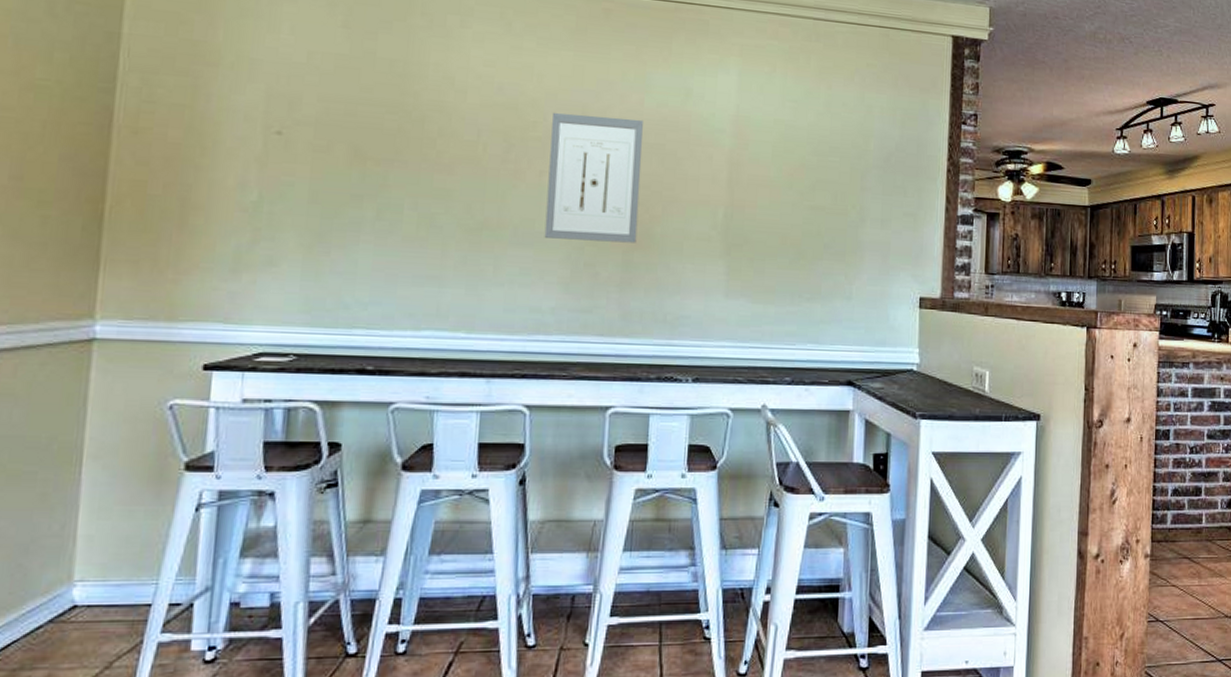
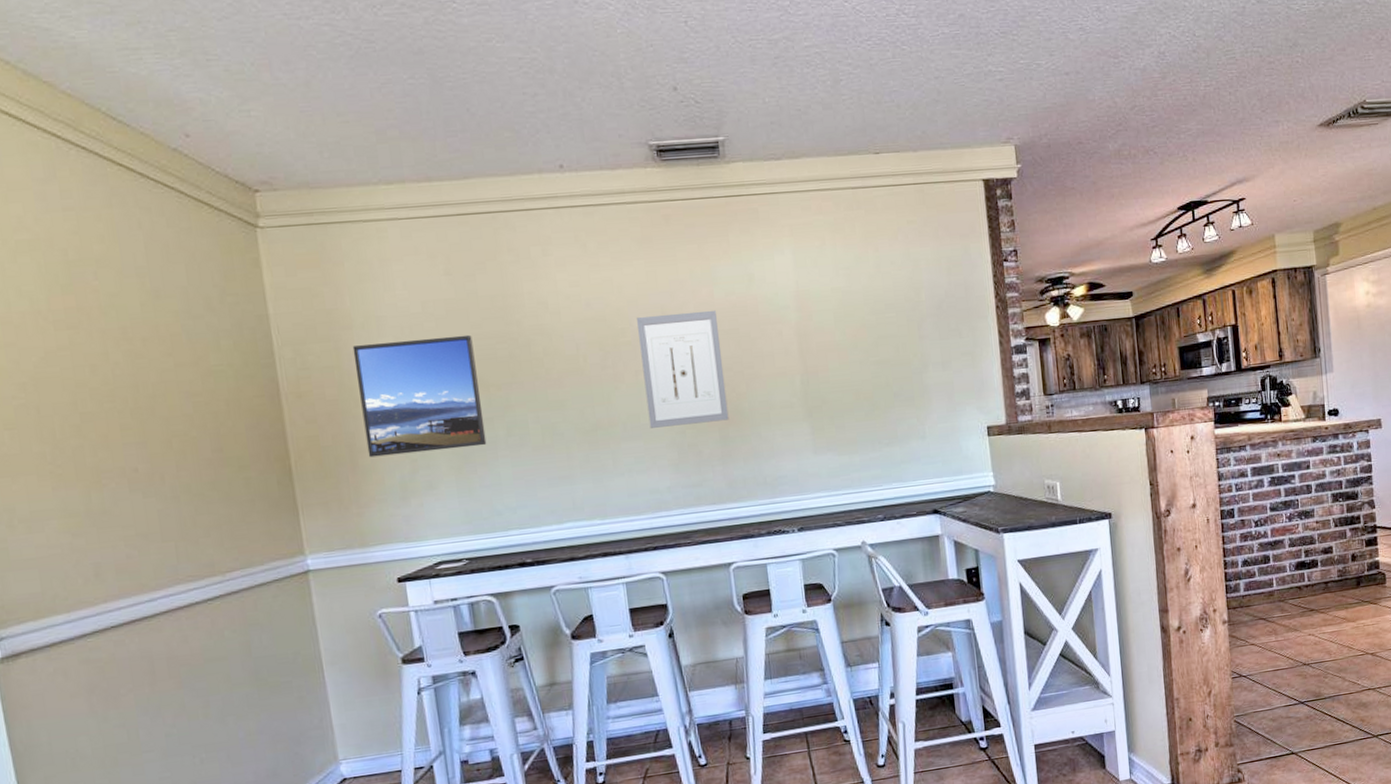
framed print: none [203,86,359,226] -> present [352,334,487,458]

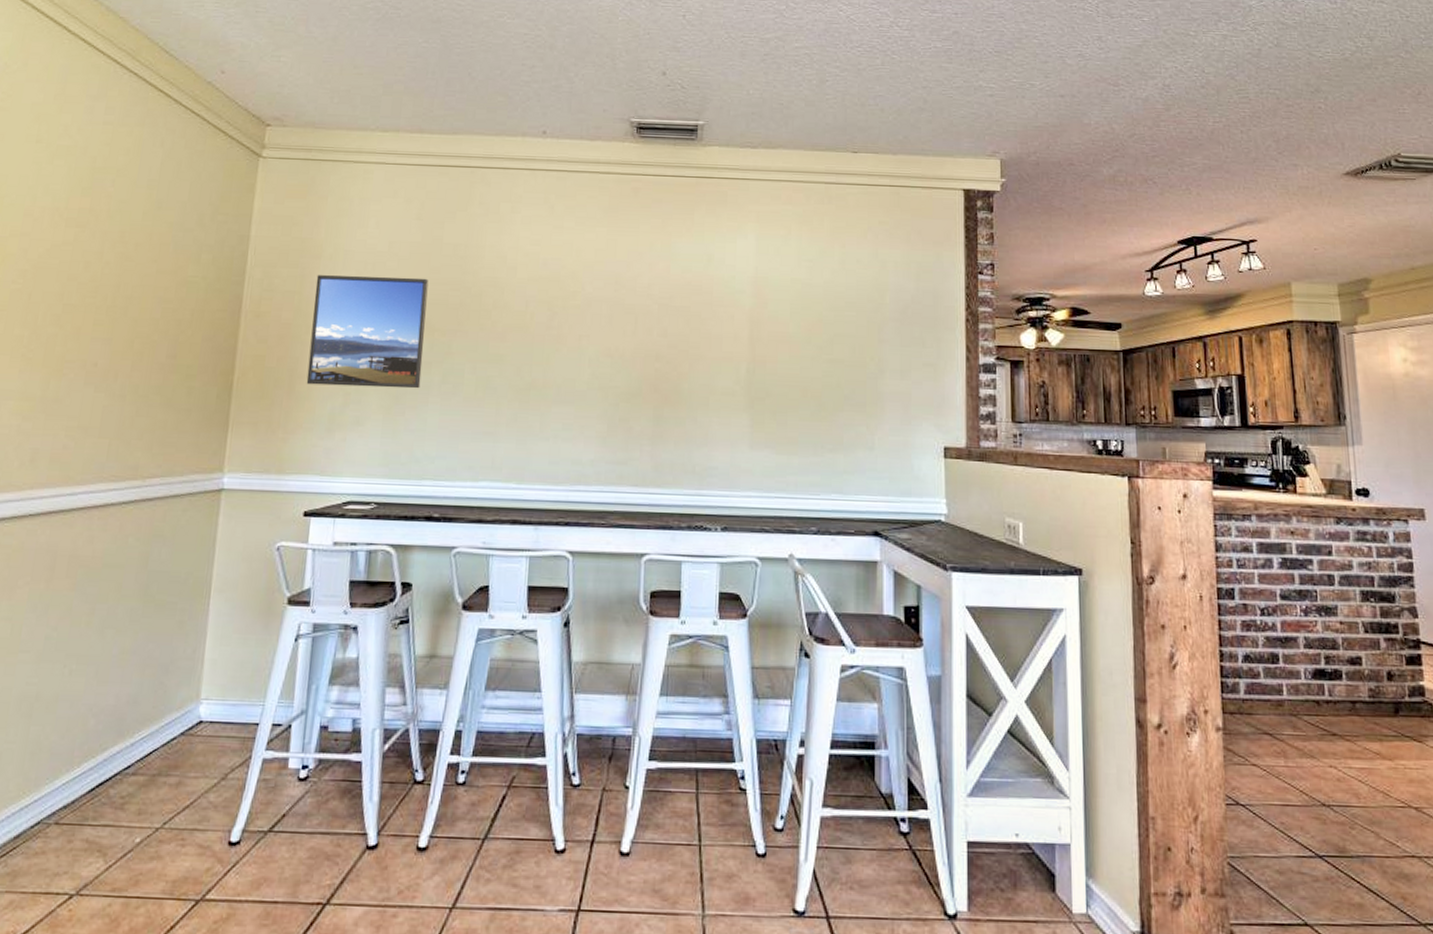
wall art: present [637,310,729,428] -> none [583,283,670,399]

